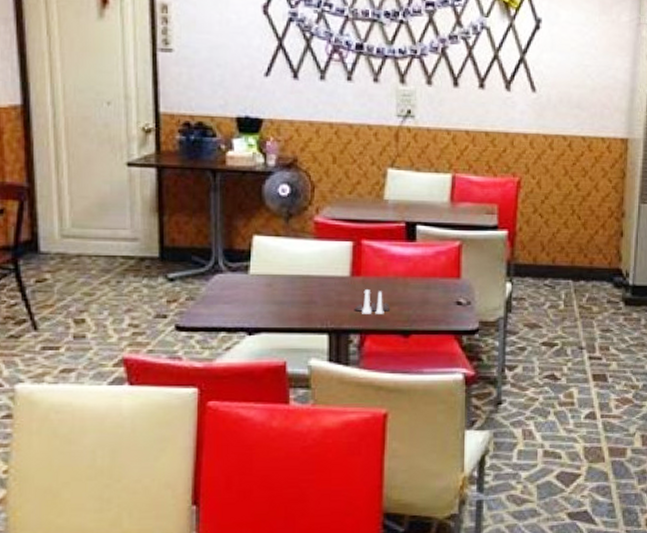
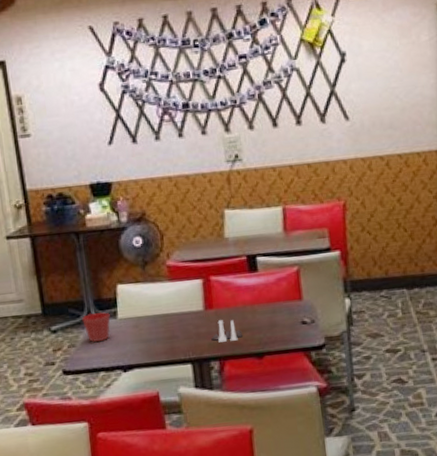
flower pot: none [207,263,241,298] -> present [82,312,111,343]

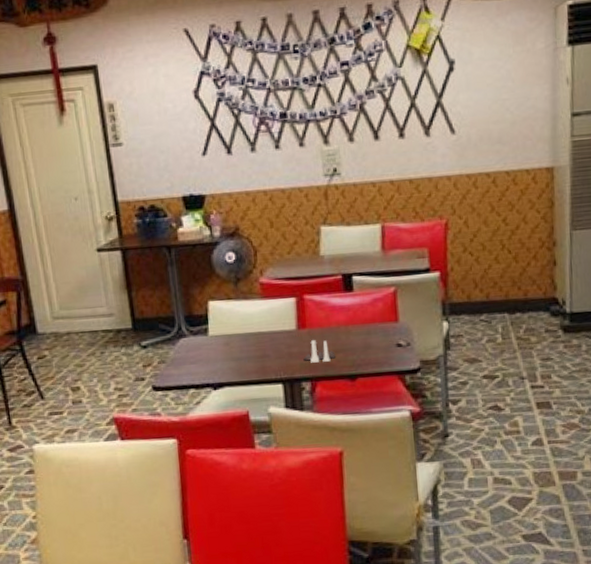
flower pot: present [82,312,111,343] -> none [173,328,202,360]

